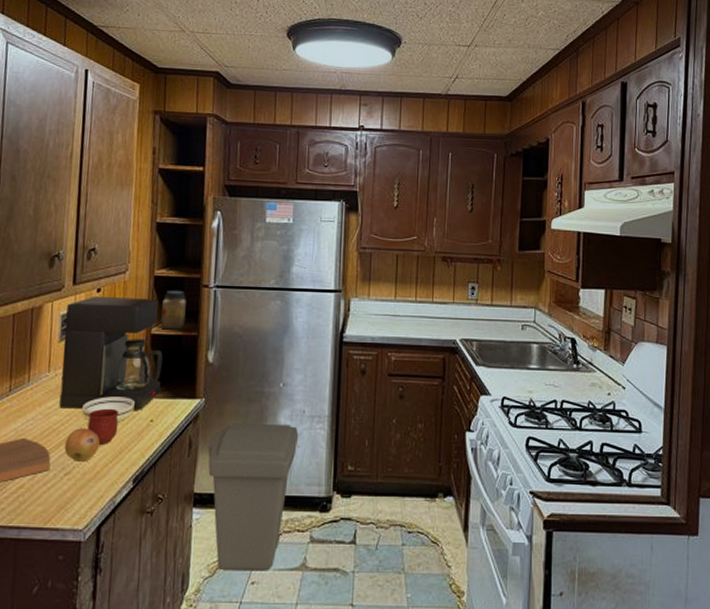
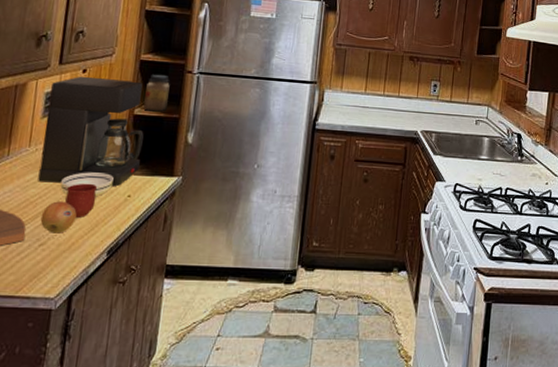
trash can: present [207,423,299,571] -> none [181,201,270,338]

